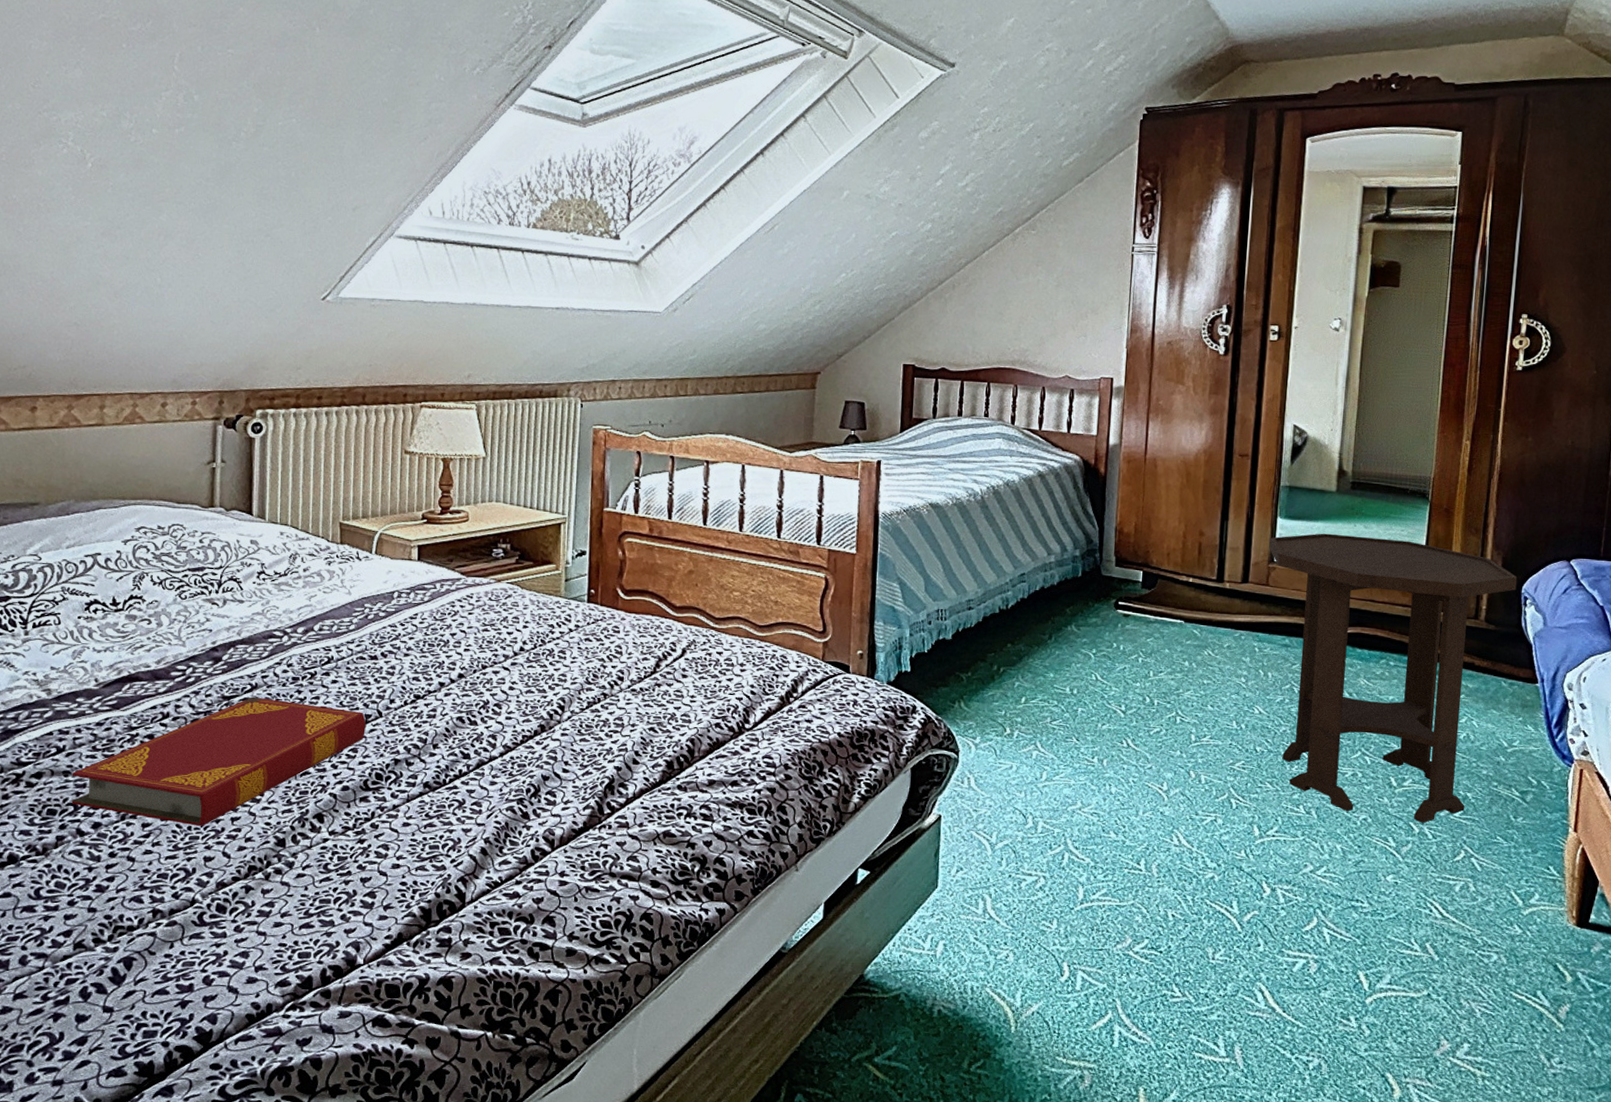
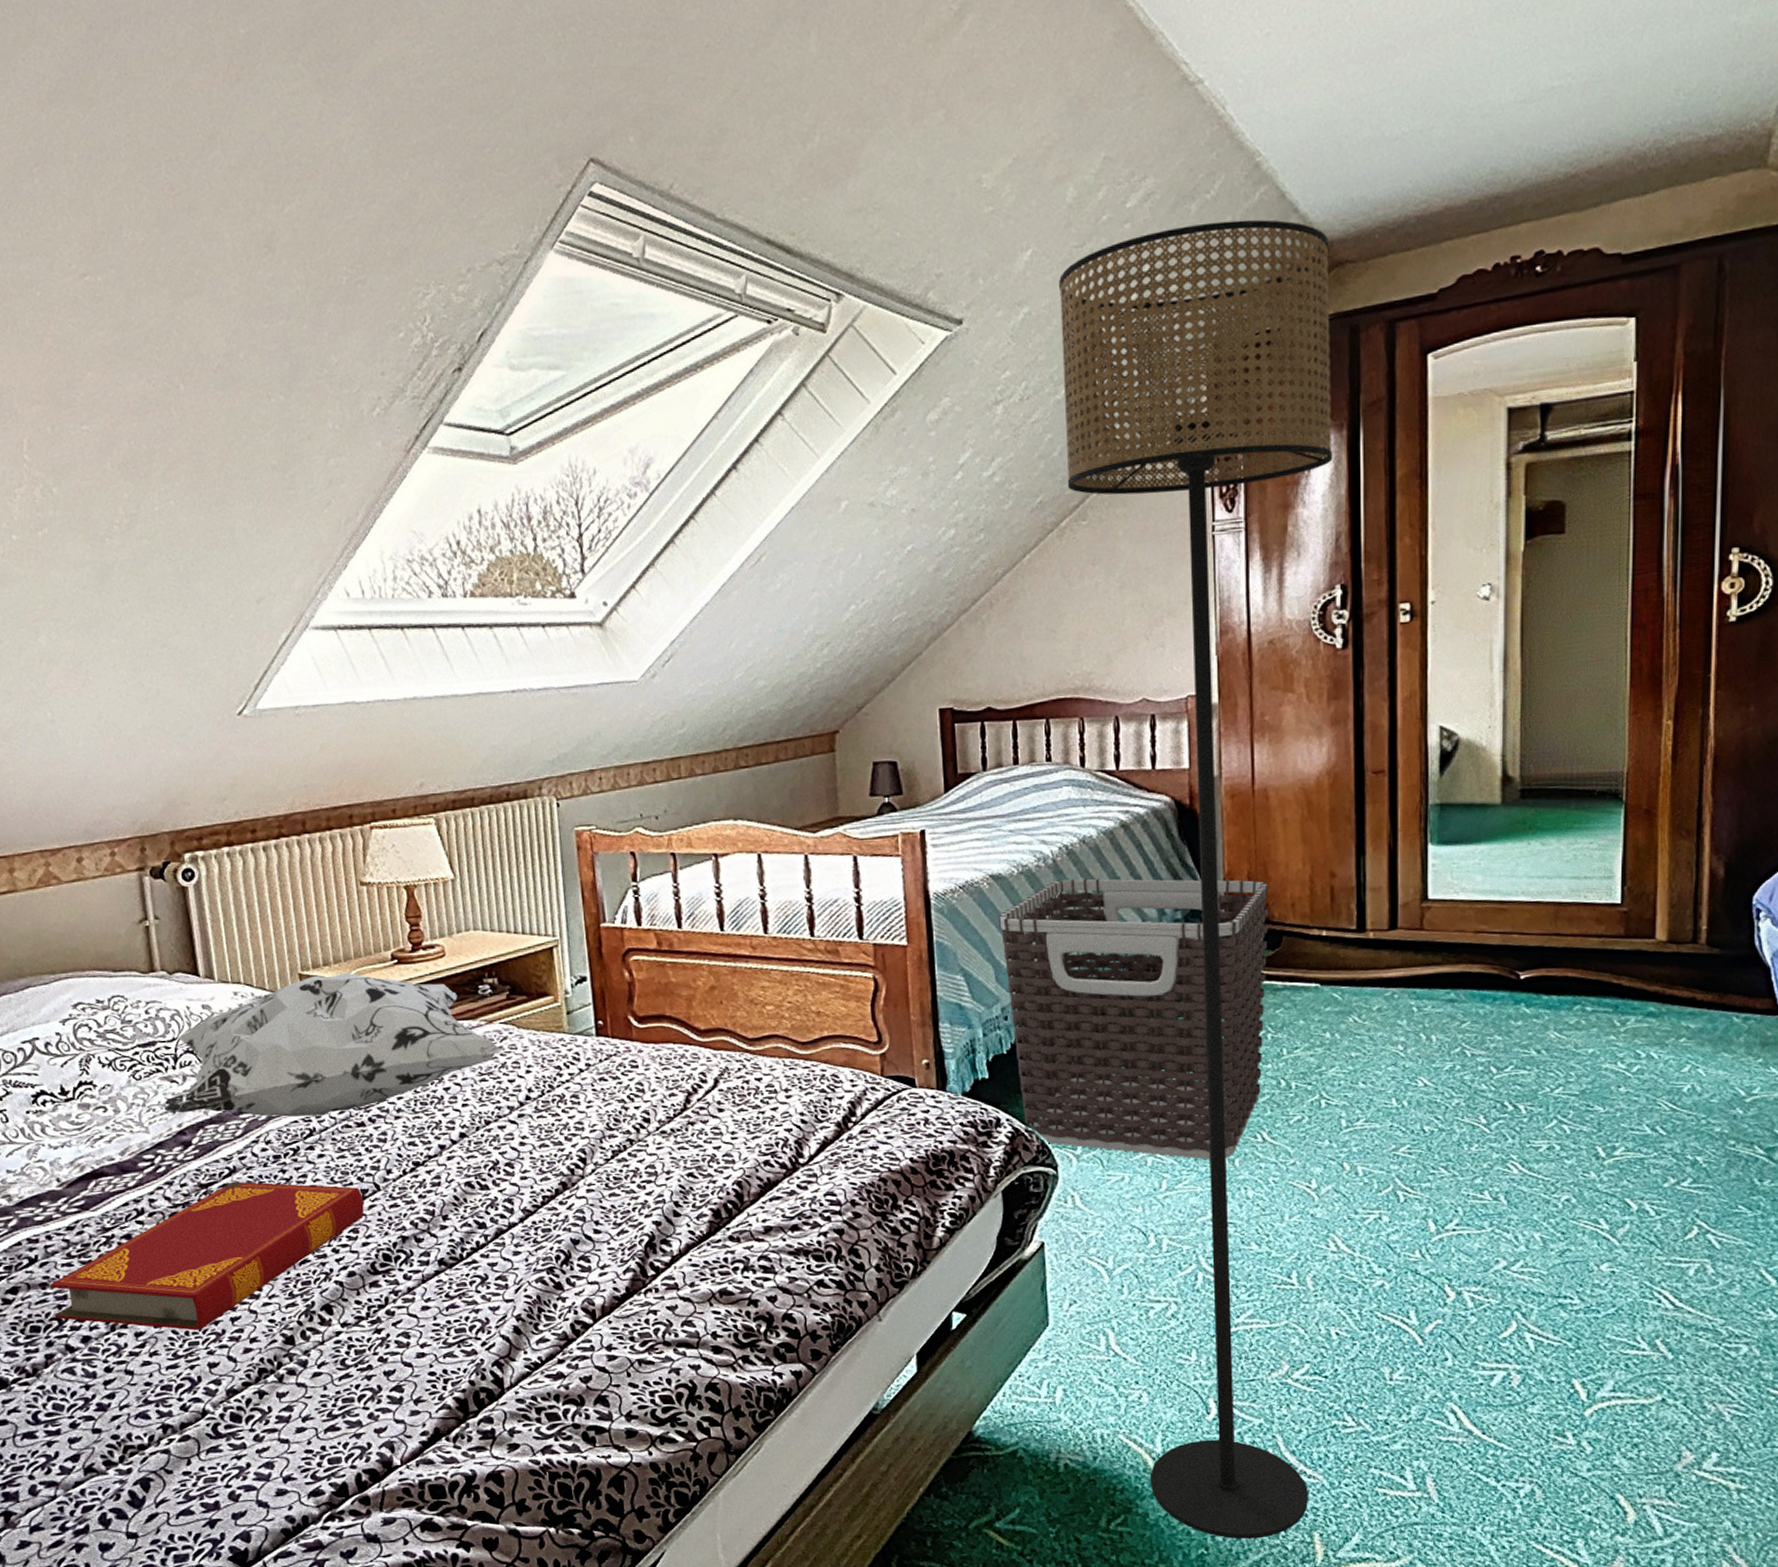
decorative pillow: none [203,525,506,646] -> present [164,972,503,1117]
clothes hamper: none [932,513,1151,758] -> present [997,878,1269,1160]
floor lamp: none [1008,17,1240,1089] -> present [1059,219,1333,1539]
side table: present [1269,533,1518,823] -> none [1420,855,1746,1198]

